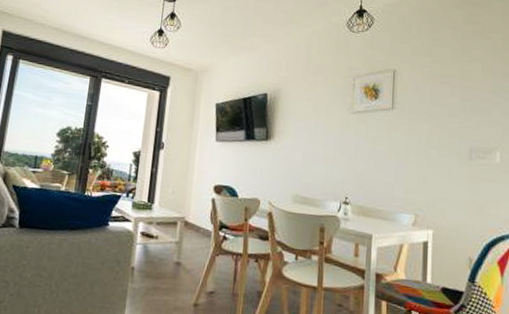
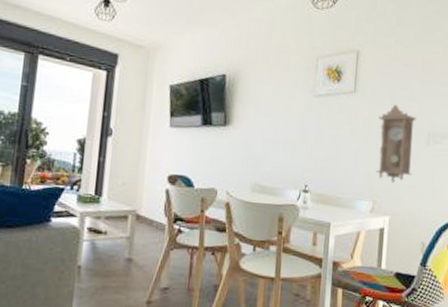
pendulum clock: none [417,120,457,198] -> present [376,104,416,184]

